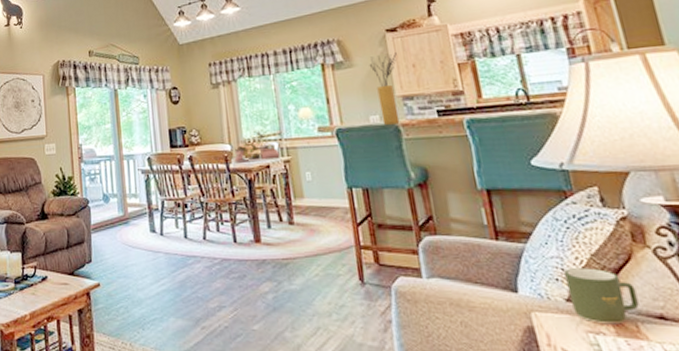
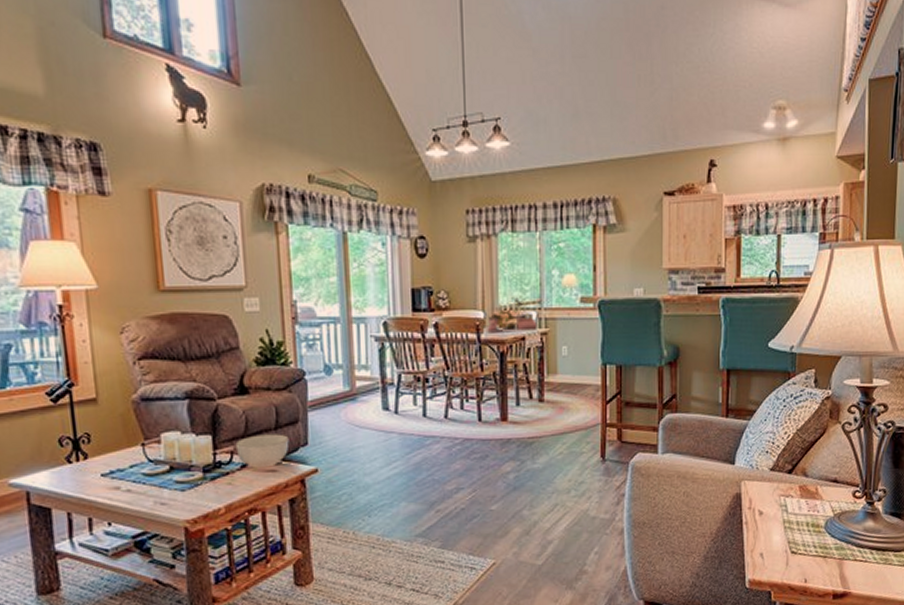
bowl: none [38,252,78,283] -> present [235,434,290,470]
vase: present [369,52,400,126] -> none [641,220,670,301]
mug: present [564,268,639,325] -> none [773,441,823,489]

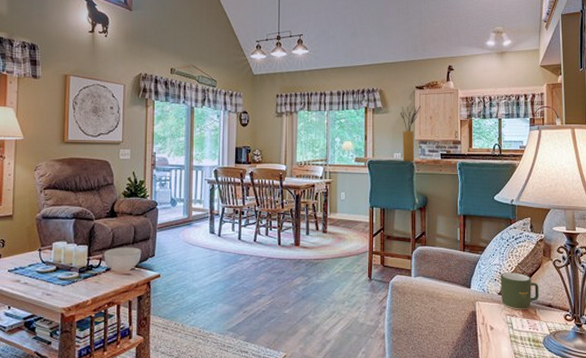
plant pot: present [482,296,537,333] -> none [284,155,323,181]
vase: none [641,220,670,301] -> present [400,106,420,162]
mug: none [773,441,823,489] -> present [500,272,539,310]

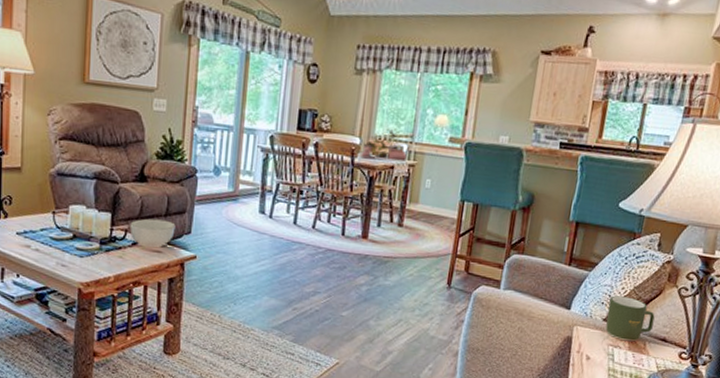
plant pot: none [284,155,323,181] -> present [356,128,407,162]
vase: present [400,106,420,162] -> none [510,76,543,150]

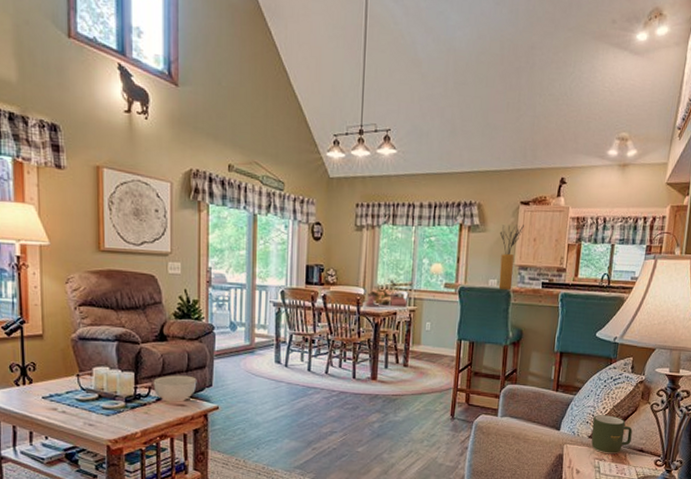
vase: none [510,76,543,150] -> present [498,224,524,291]

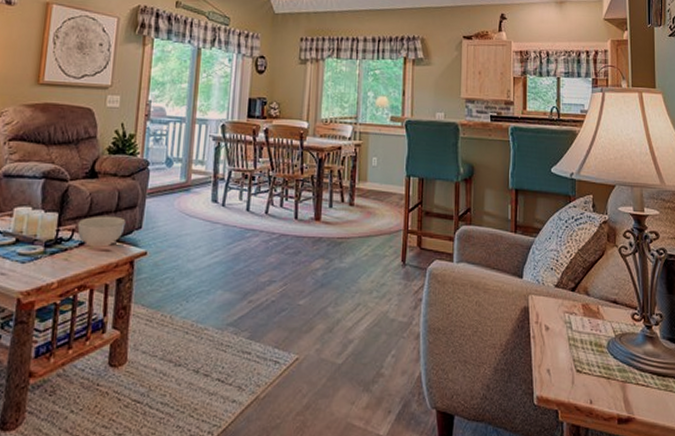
plant pot: present [362,278,407,308] -> none [305,111,353,142]
vase: present [498,224,524,291] -> none [444,58,468,124]
mug: present [591,415,633,454] -> none [558,260,602,307]

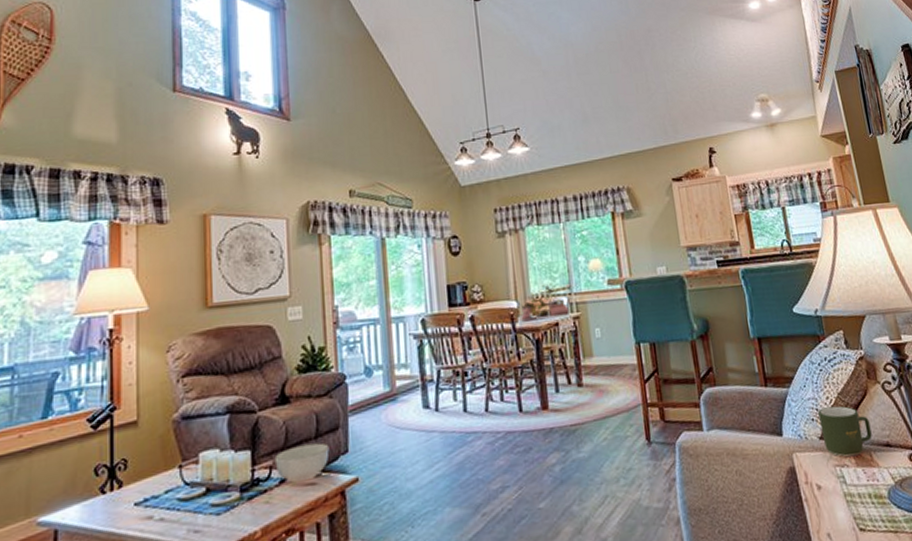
plant pot: none [305,111,353,142] -> present [516,283,569,322]
mug: none [558,260,602,307] -> present [818,405,872,458]

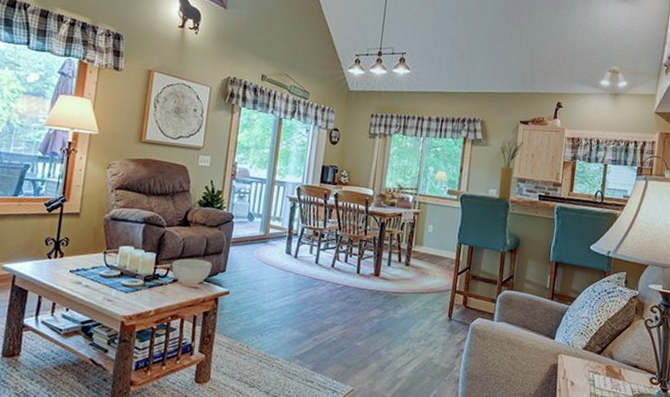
vase: none [656,202,684,278] -> present [498,140,523,201]
mug: present [818,405,872,458] -> none [585,326,627,369]

